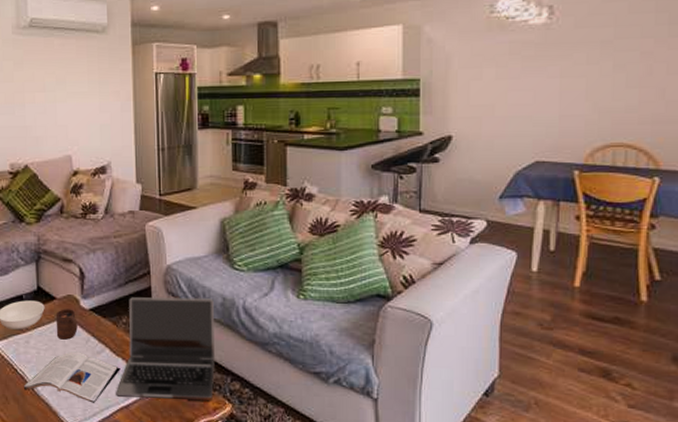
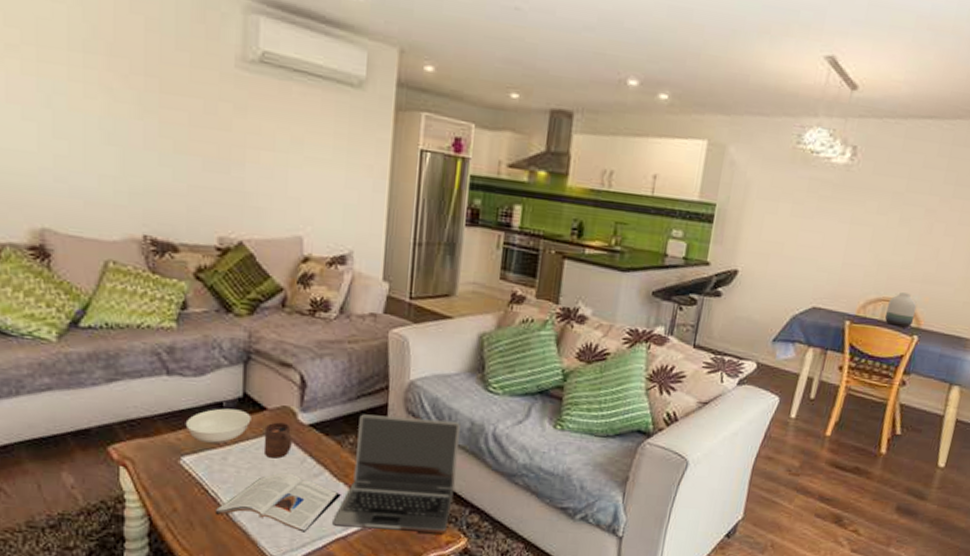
vase: none [616,136,652,171] -> present [884,292,917,328]

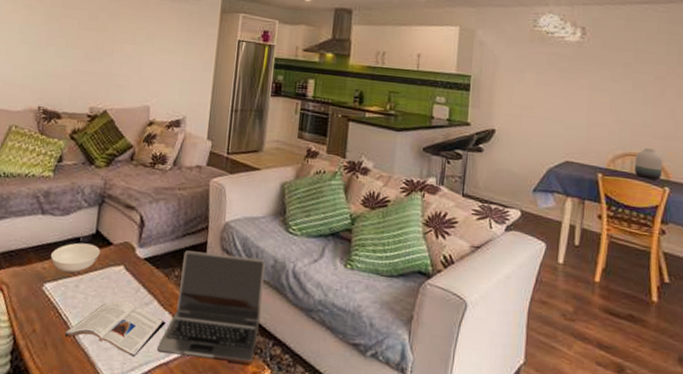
cup: present [263,422,292,458] -> none [107,255,130,288]

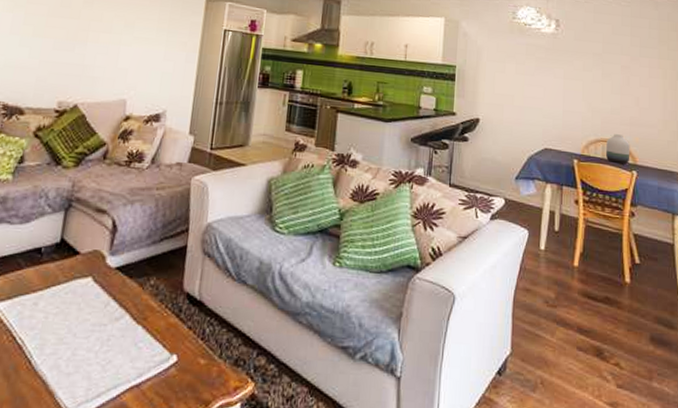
bowl: present [50,243,101,273] -> none [5,254,66,289]
magazine: present [64,300,166,357] -> none [18,317,139,381]
laptop: present [157,250,266,365] -> none [128,256,250,379]

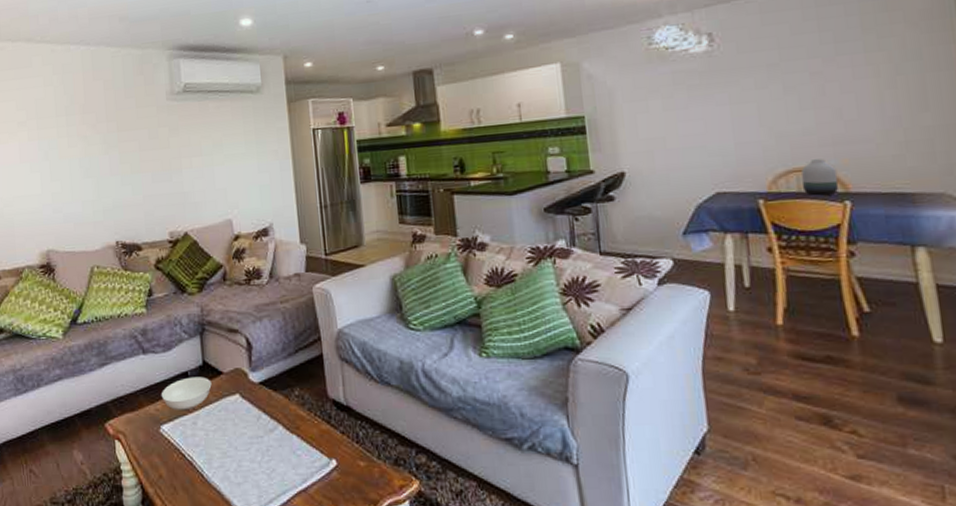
bowl: none [5,254,66,289] -> present [161,377,212,410]

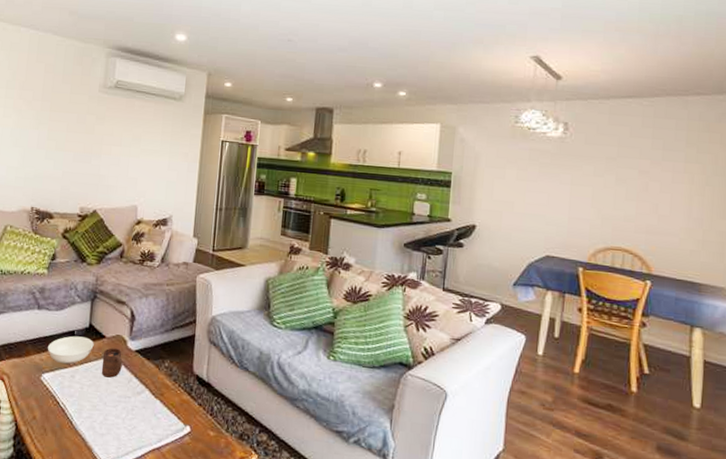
cup: none [223,384,248,418] -> present [101,348,123,378]
vase: present [801,159,839,196] -> none [615,242,645,274]

